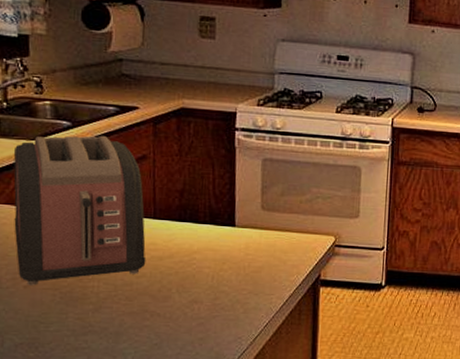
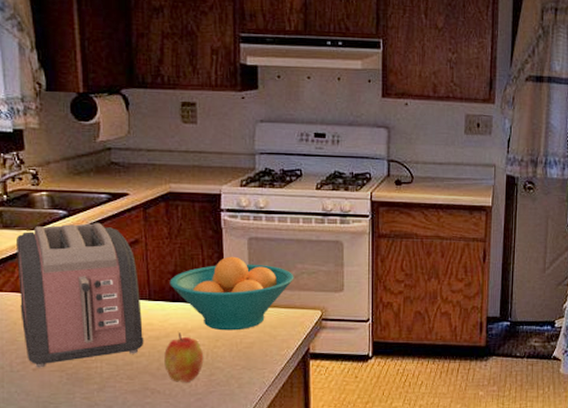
apple: none [166,253,209,307] -> present [164,332,204,383]
fruit bowl: none [177,177,309,254] -> present [170,256,294,331]

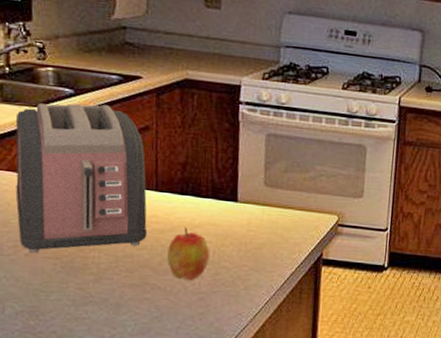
fruit bowl: present [170,256,294,331] -> none [179,151,313,230]

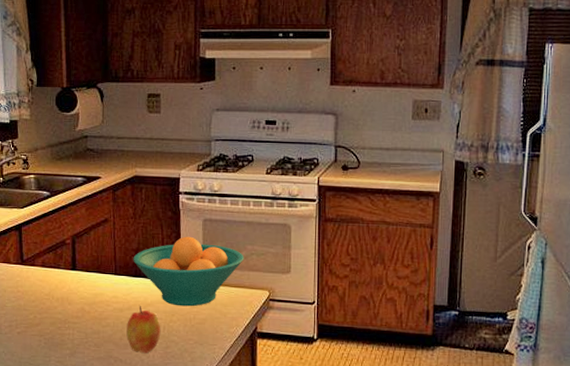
toaster: present [15,103,148,254] -> none [8,203,110,332]
fruit bowl: none [179,151,313,230] -> present [133,236,244,307]

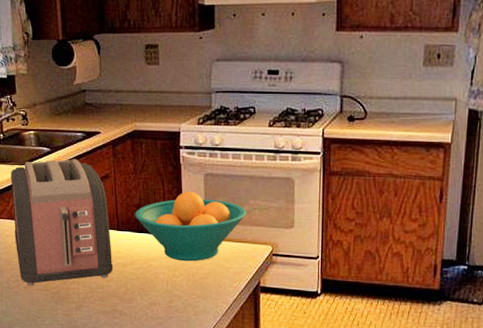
toaster: none [8,203,110,332] -> present [11,159,113,286]
apple: present [126,306,161,354] -> none [130,261,164,308]

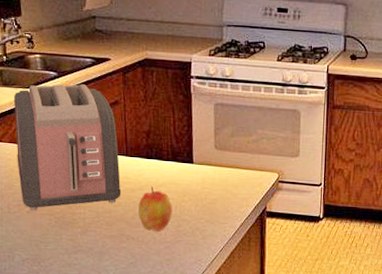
apple: none [130,261,164,308] -> present [138,186,173,232]
fruit bowl: present [135,191,247,262] -> none [144,119,255,188]

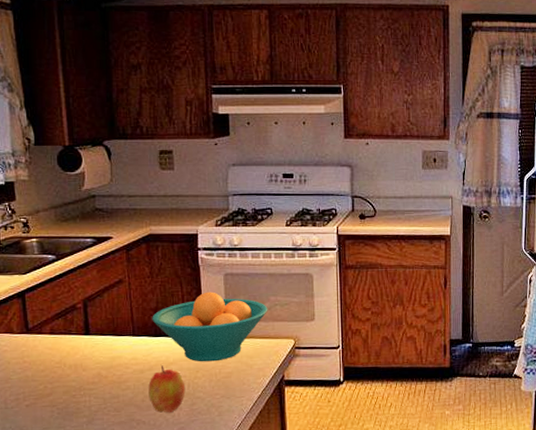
toaster: present [14,84,121,211] -> none [9,266,129,404]
fruit bowl: none [144,119,255,188] -> present [152,292,268,362]

